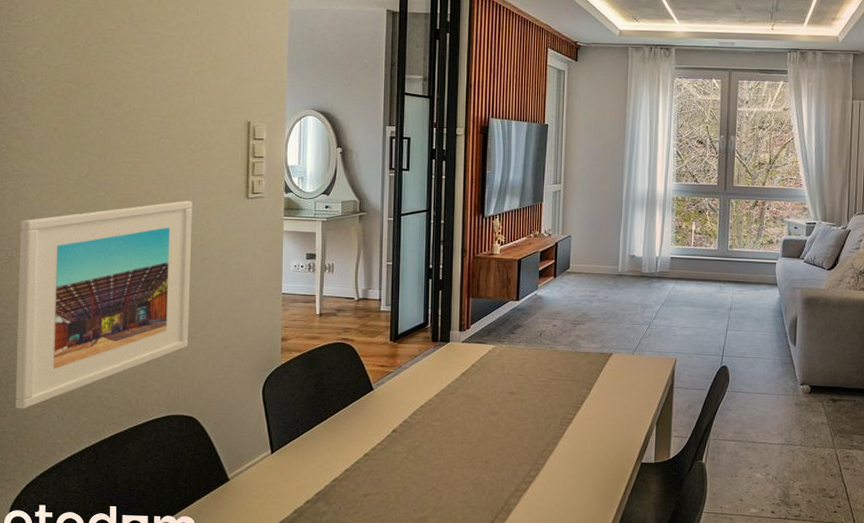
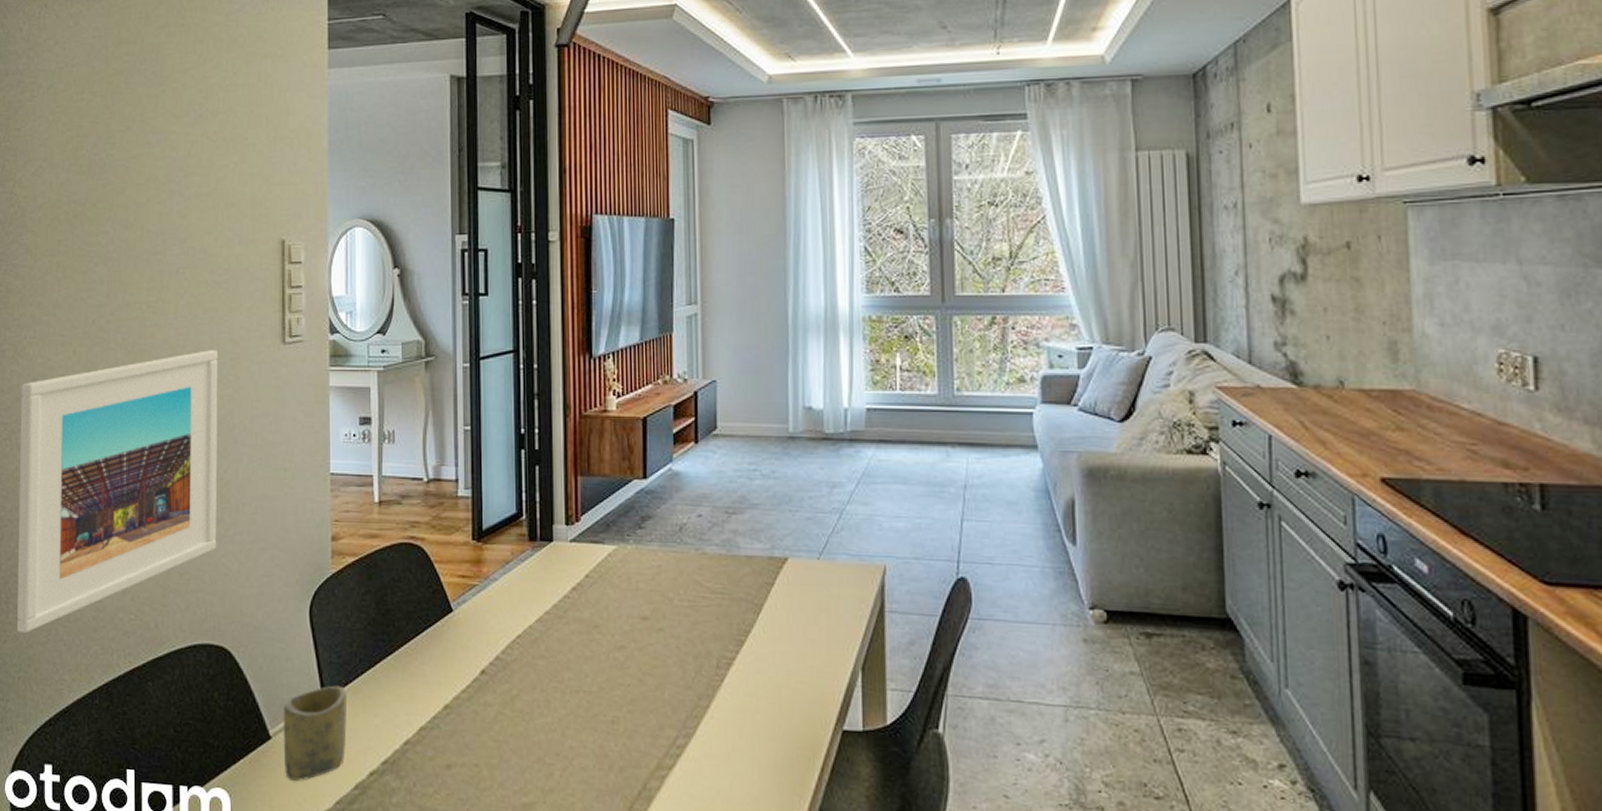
cup: none [239,442,290,509] -> present [283,685,347,781]

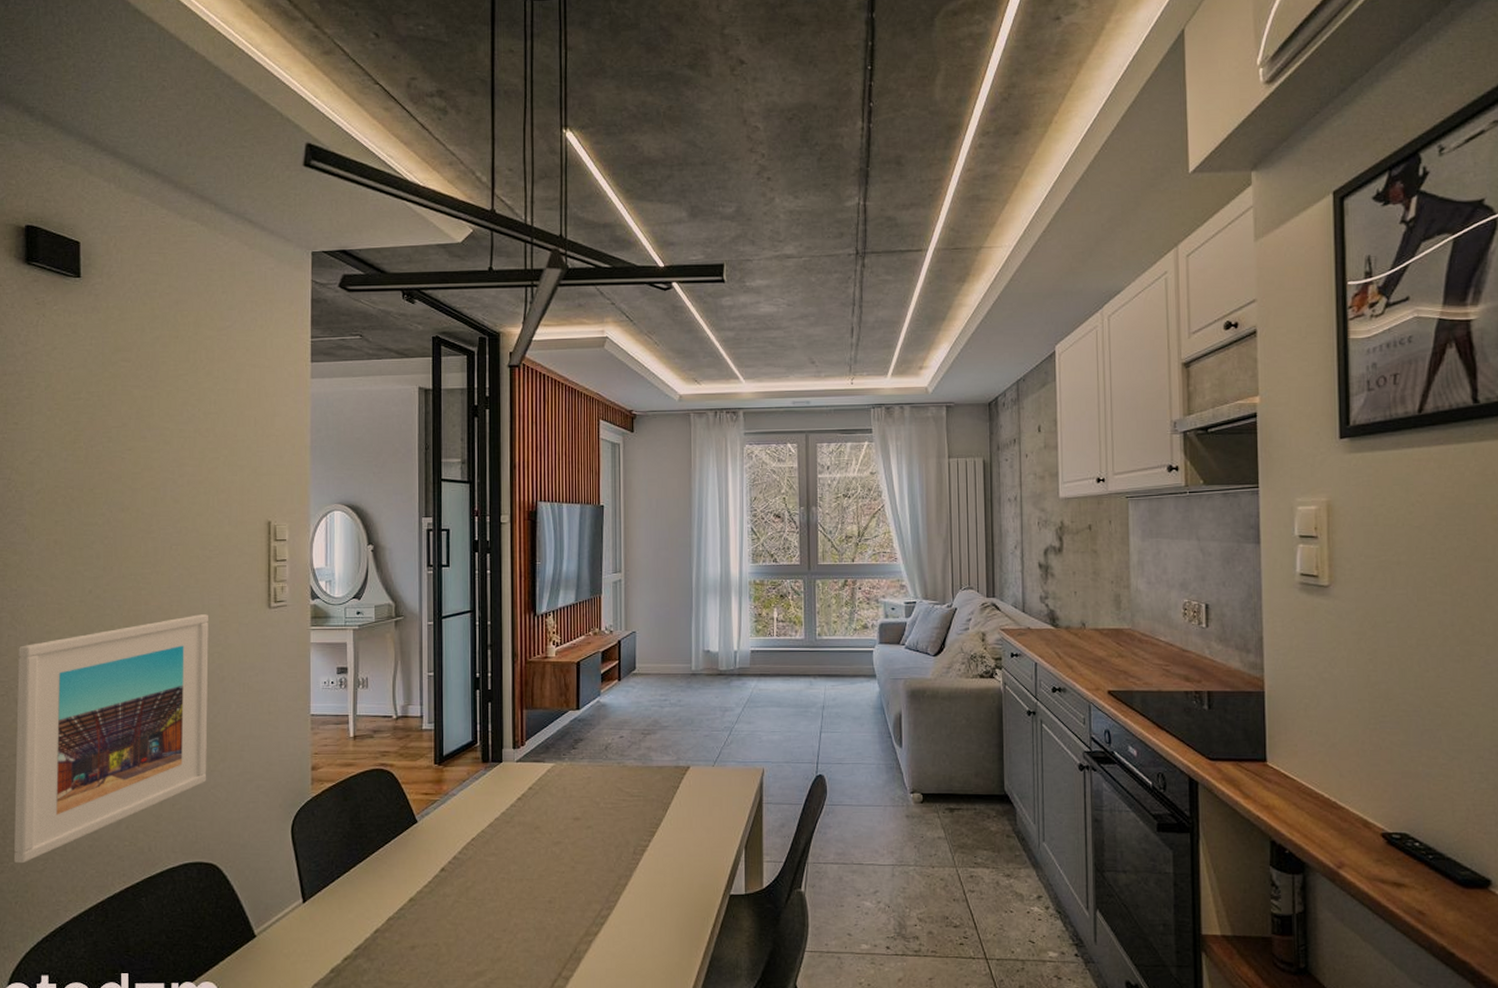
cup: present [283,685,347,781] -> none [267,889,324,970]

